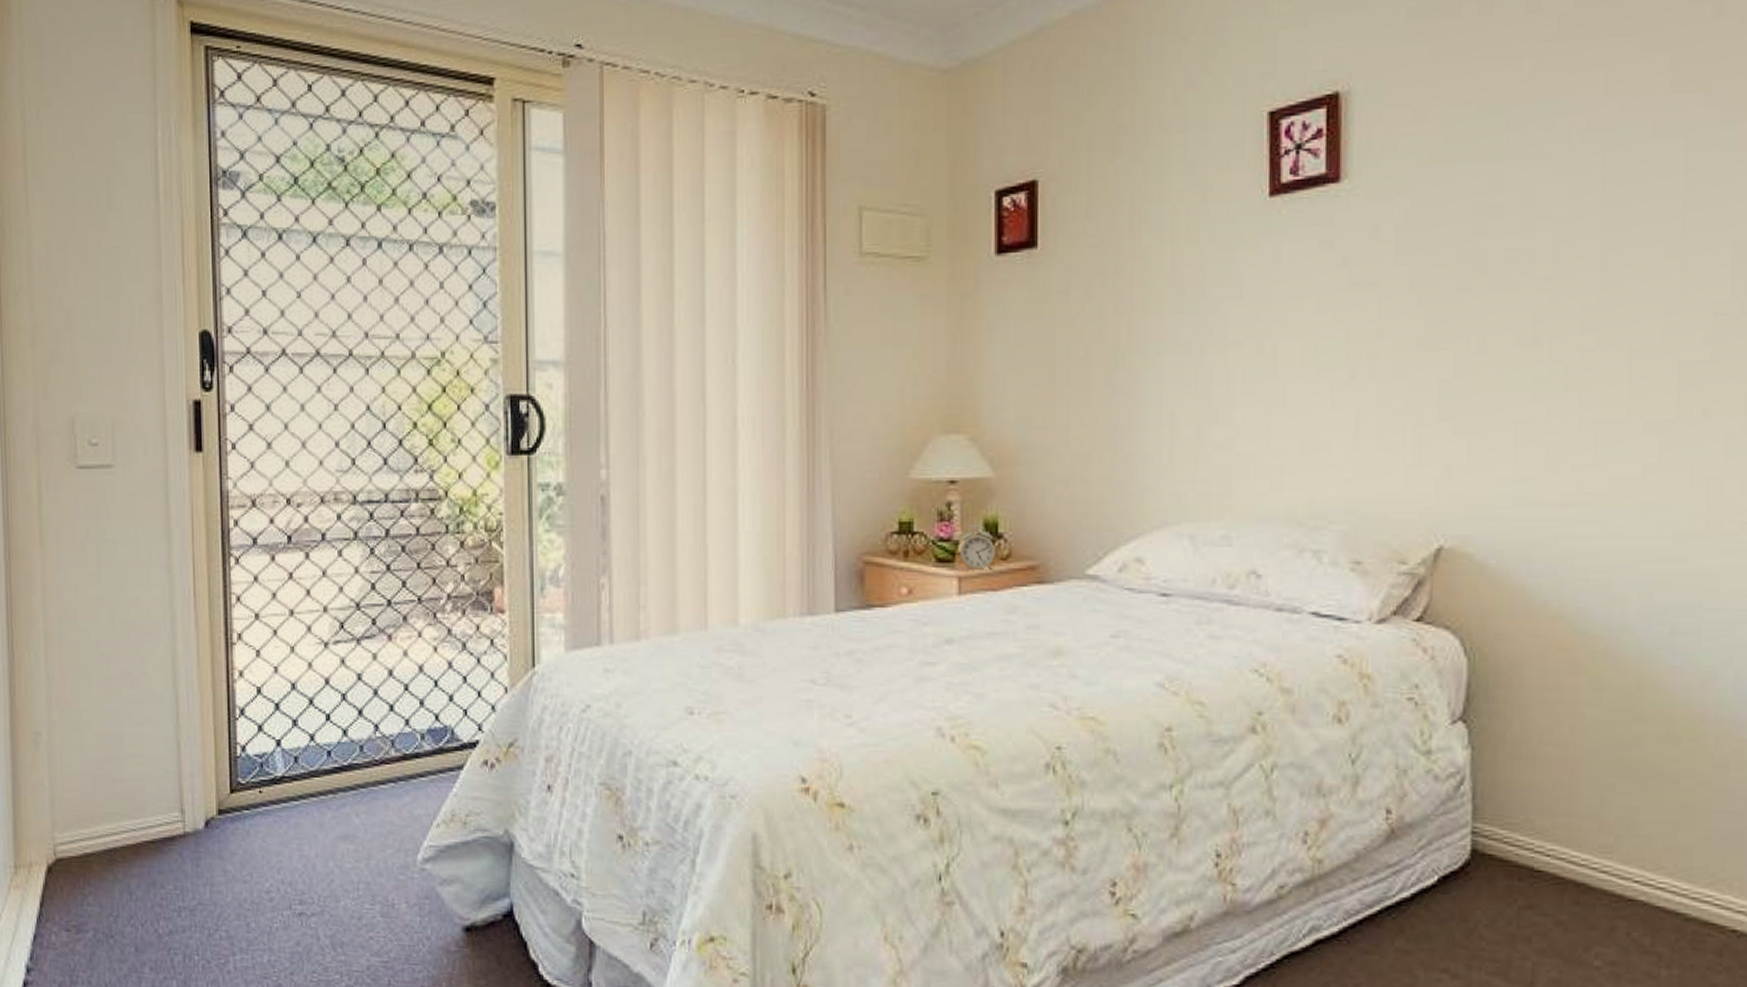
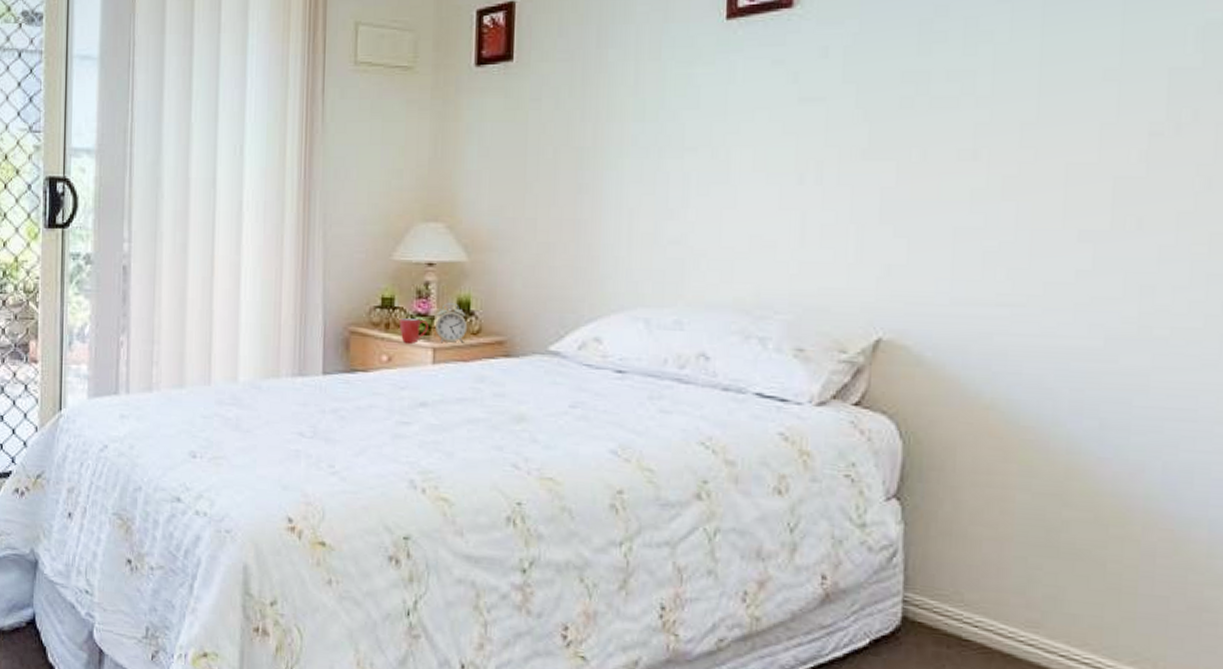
mug: none [919,545,952,573] -> present [398,318,428,343]

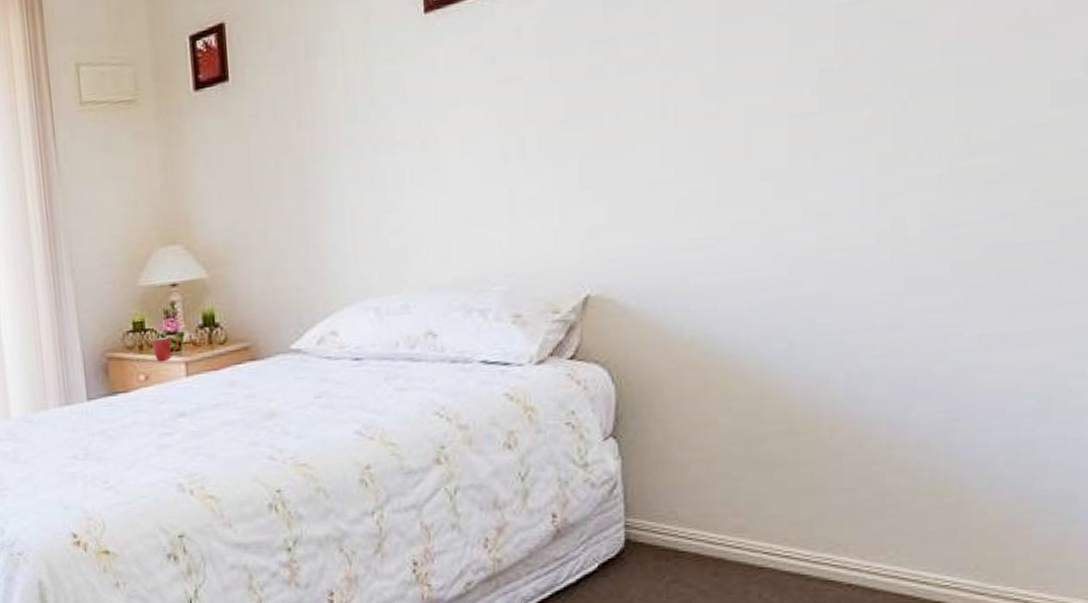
alarm clock: present [434,303,468,343] -> none [184,318,215,357]

